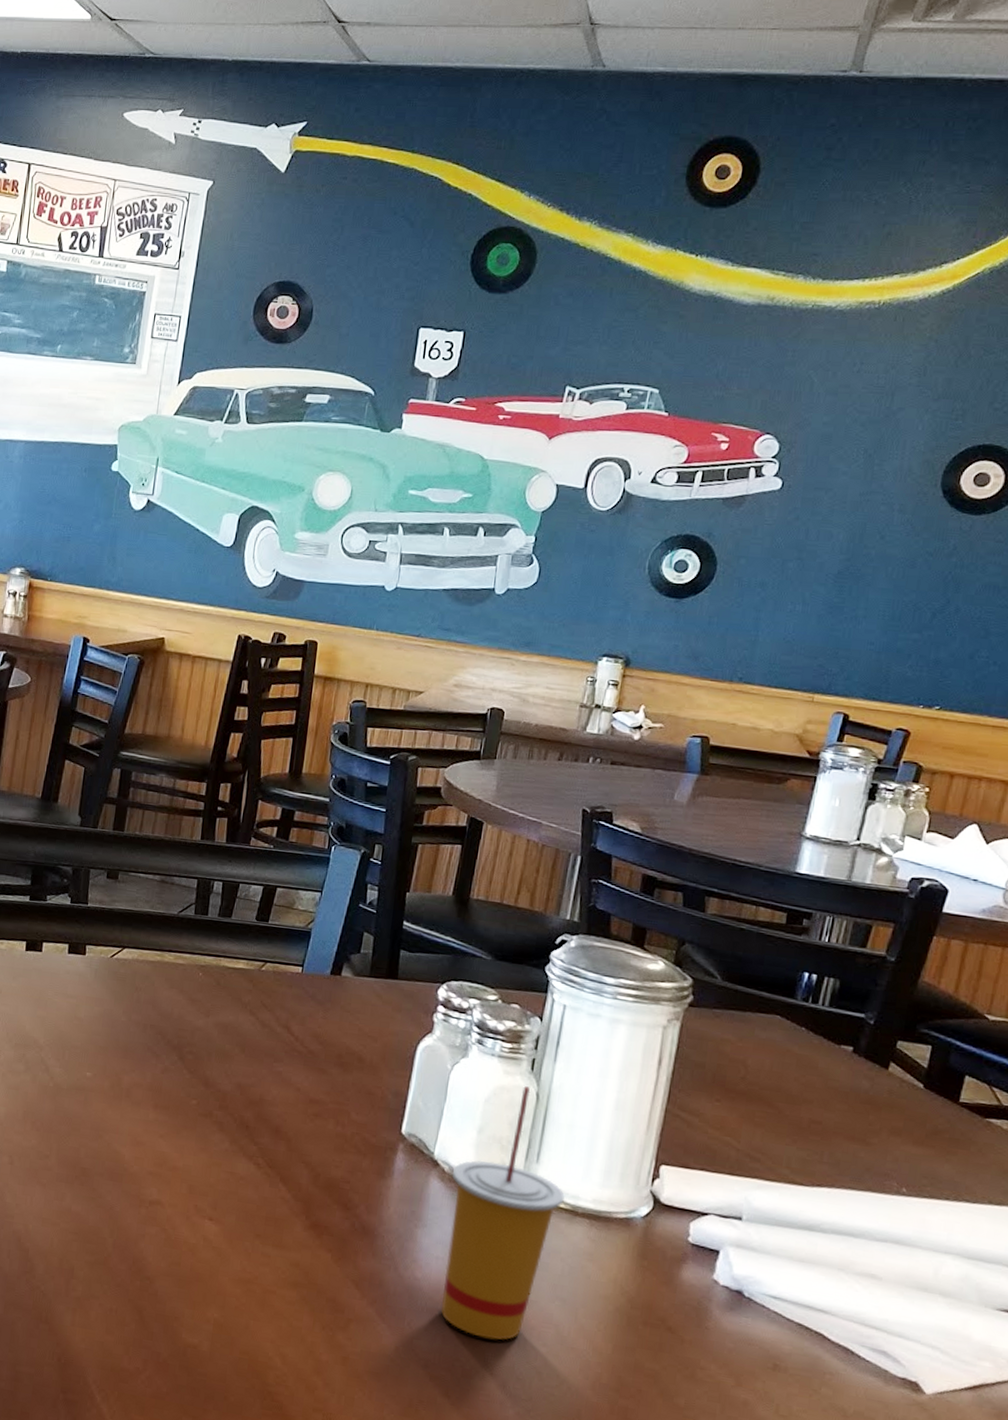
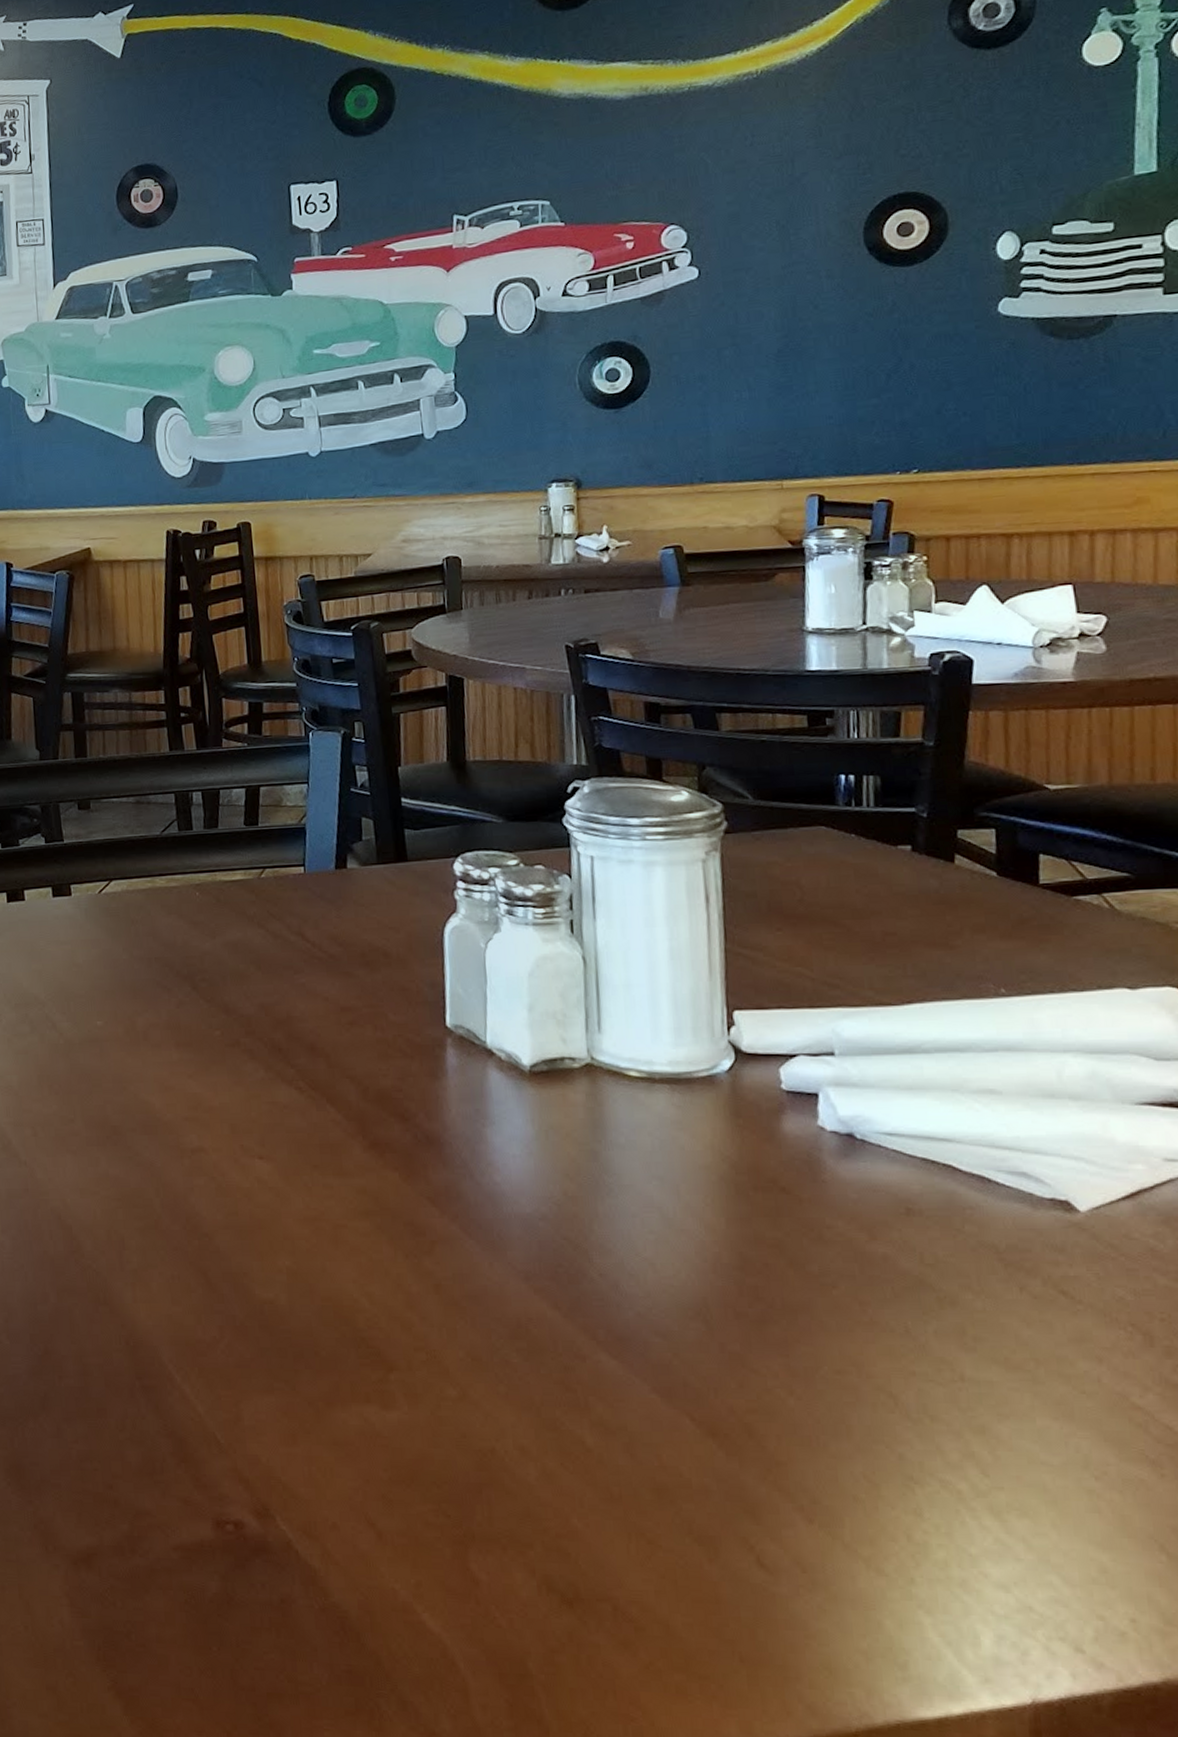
drinking cup: present [441,1086,565,1340] -> none [510,951,638,1236]

